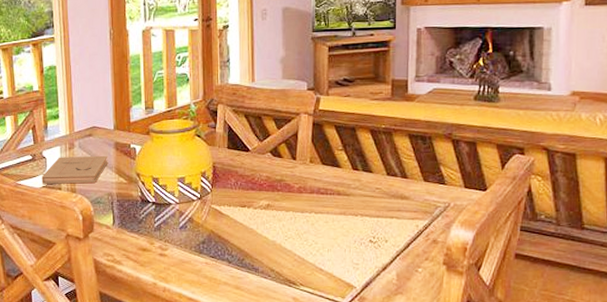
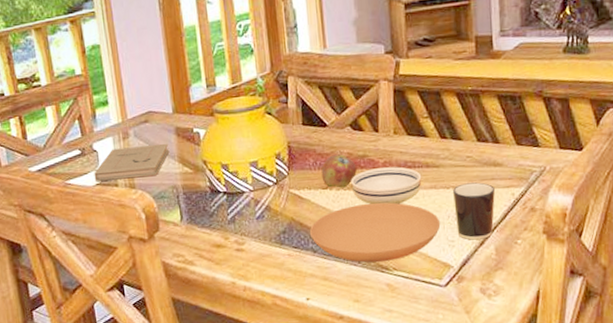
saucer: none [227,223,347,277] -> present [310,202,441,263]
fruit: none [241,177,273,207] -> present [321,154,357,188]
bowl: none [267,192,333,226] -> present [351,166,422,205]
mug: none [361,212,400,265] -> present [453,182,495,240]

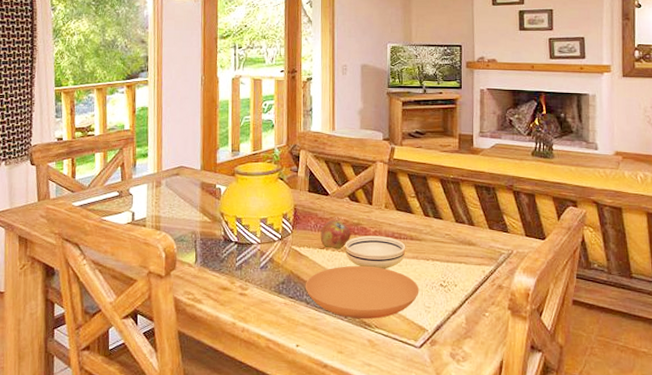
book: present [94,143,170,181] -> none [127,194,194,222]
mug: present [453,182,495,240] -> none [432,257,468,309]

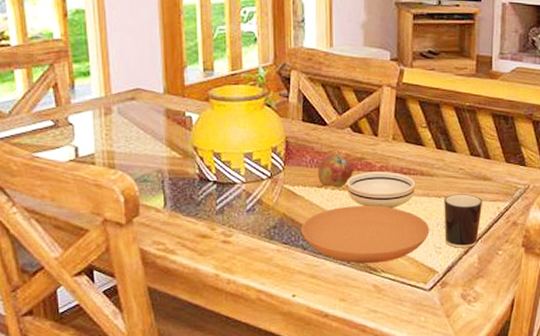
mug: none [432,257,468,309] -> present [444,194,482,248]

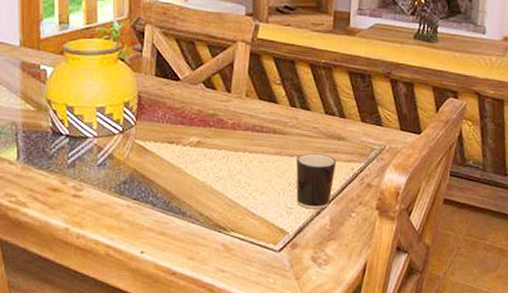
saucer: present [302,205,430,263] -> none [152,162,281,221]
fruit: present [318,154,353,188] -> none [169,110,205,145]
bowl: present [346,172,416,209] -> none [198,128,268,167]

